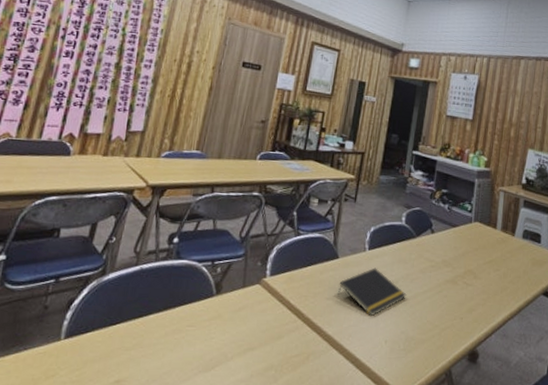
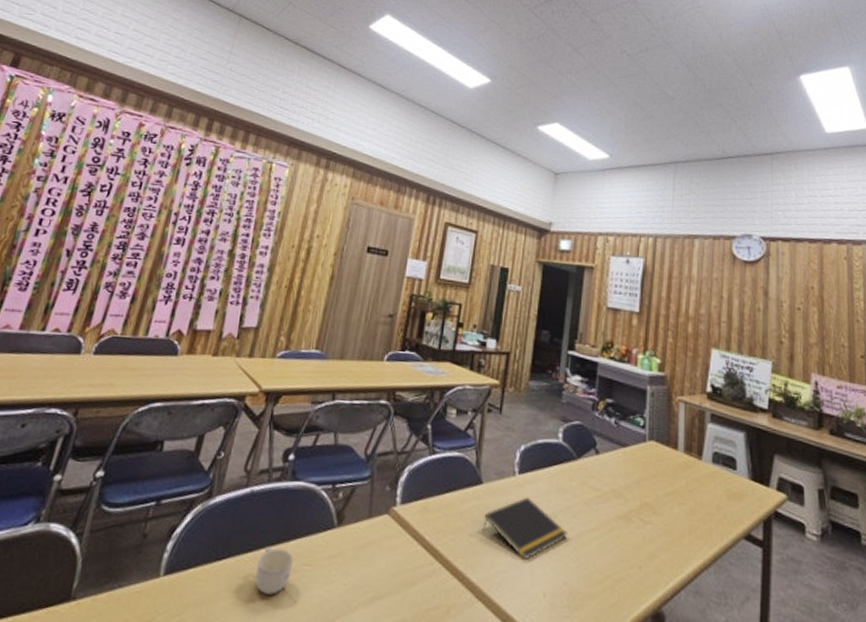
cup: none [145,312,179,351] -> present [255,546,294,595]

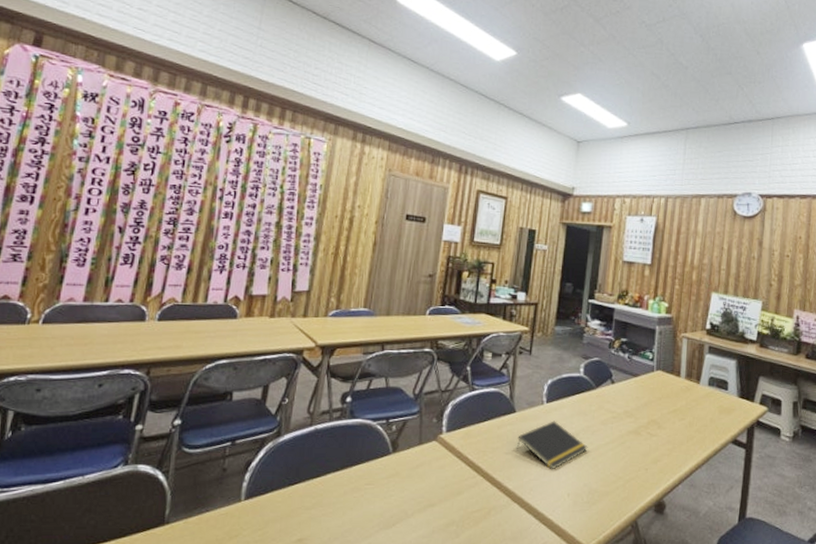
cup: present [255,546,294,595] -> none [325,471,357,509]

